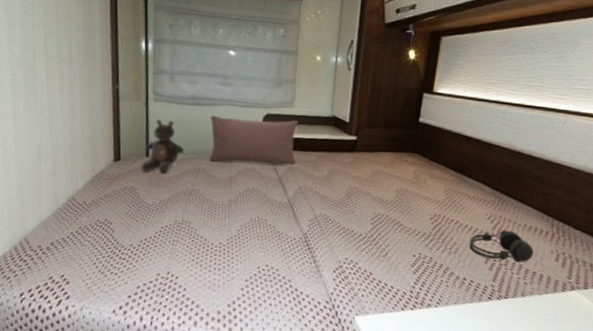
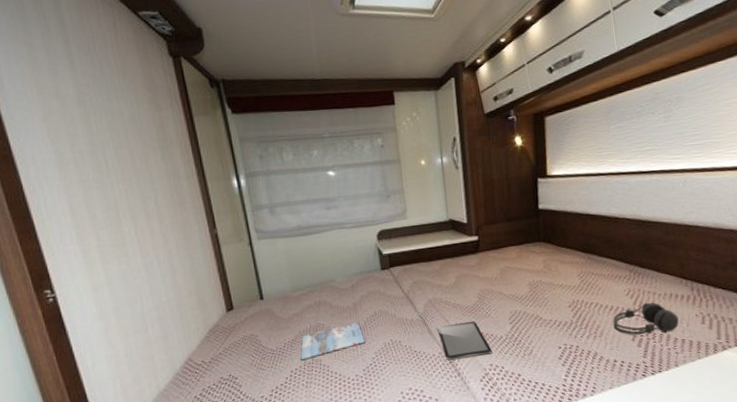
stuffed animal: present [141,119,185,173] -> none [257,257,301,317]
magazine: none [172,194,234,220] -> present [300,322,365,361]
pillow: present [209,115,299,166] -> none [321,231,421,292]
tablet: none [302,213,350,249] -> present [437,321,492,361]

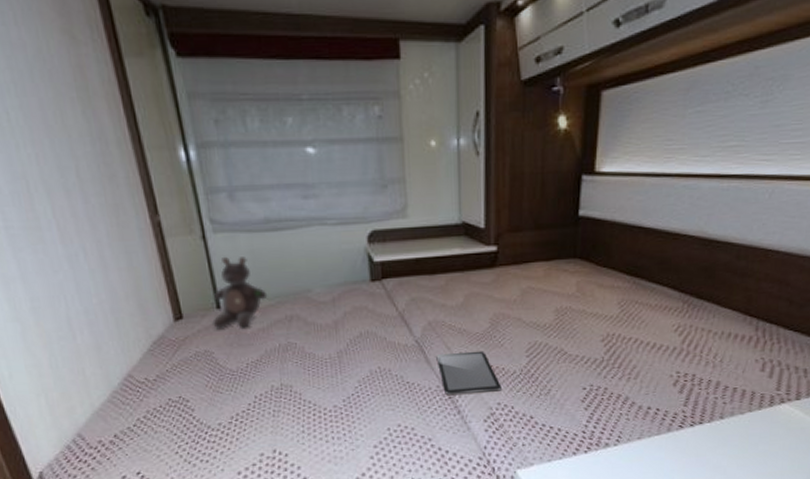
stuffed animal: none [257,257,301,317] -> present [212,256,268,330]
magazine: present [300,322,365,361] -> none [266,343,347,385]
headphones: present [613,302,679,335] -> none [653,341,734,380]

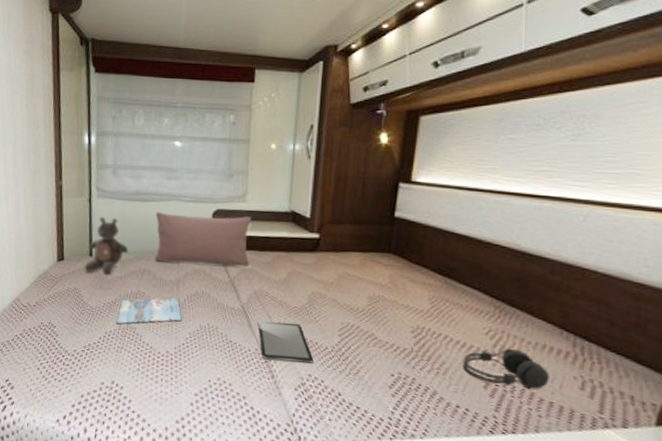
magazine: none [266,343,347,385] -> present [116,297,182,325]
pillow: none [295,235,420,305] -> present [154,211,252,268]
headphones: none [653,341,734,380] -> present [463,348,549,390]

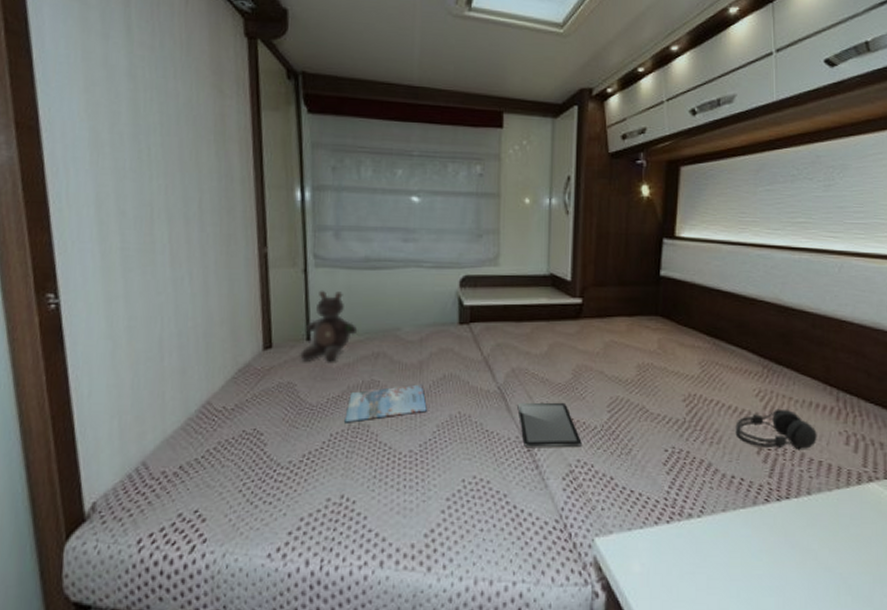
pillow: present [154,211,252,268] -> none [390,281,506,343]

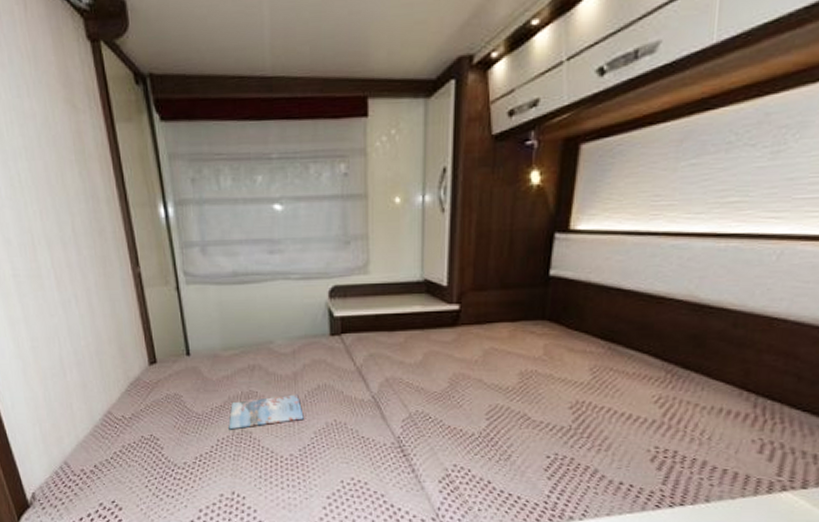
stuffed animal: present [300,290,358,362] -> none [182,306,233,375]
tablet: present [517,402,582,448] -> none [392,410,459,454]
headphones: present [735,408,817,450] -> none [627,416,725,458]

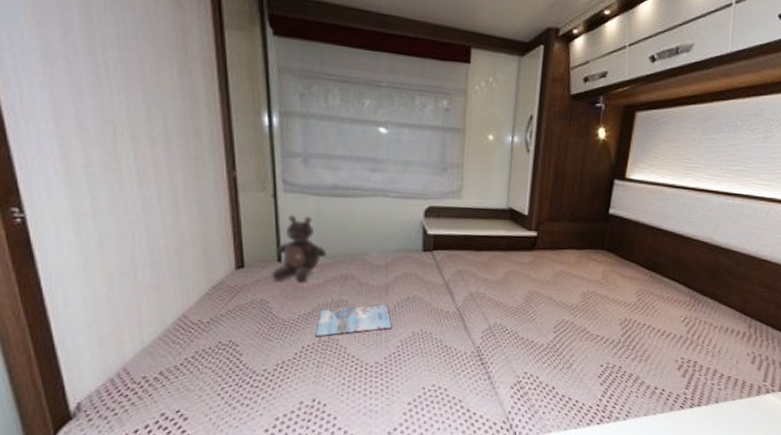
stuffed animal: none [182,306,233,375] -> present [272,214,327,282]

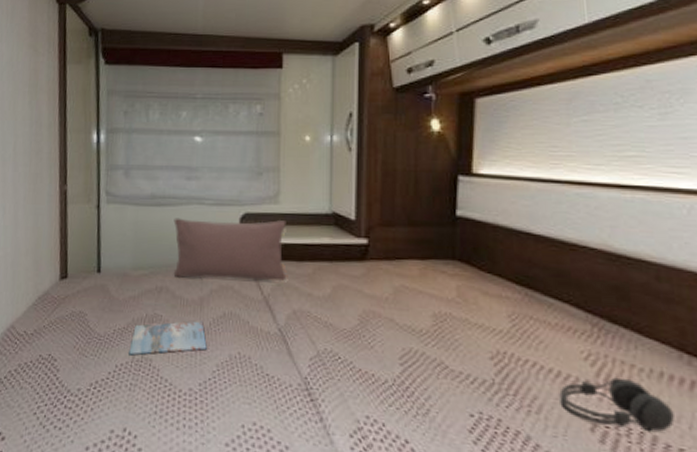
stuffed animal: present [272,214,327,282] -> none [91,225,143,294]
pillow: none [358,209,468,269] -> present [173,217,287,282]
headphones: none [661,333,730,368] -> present [559,377,674,432]

